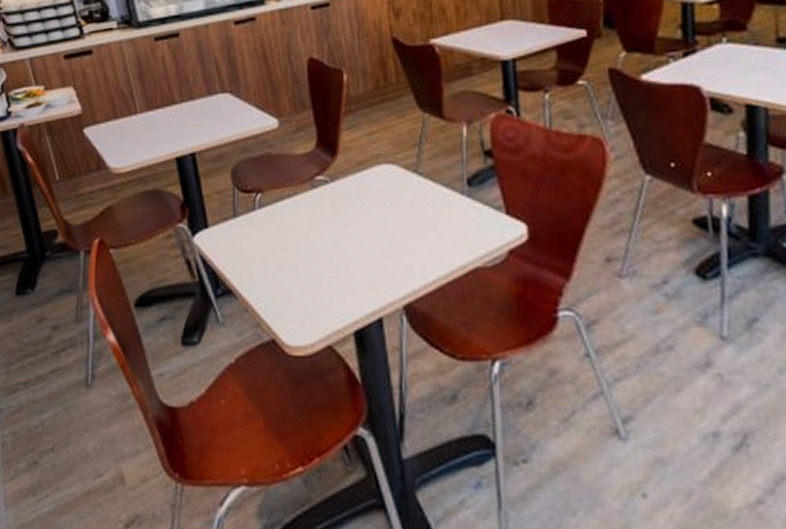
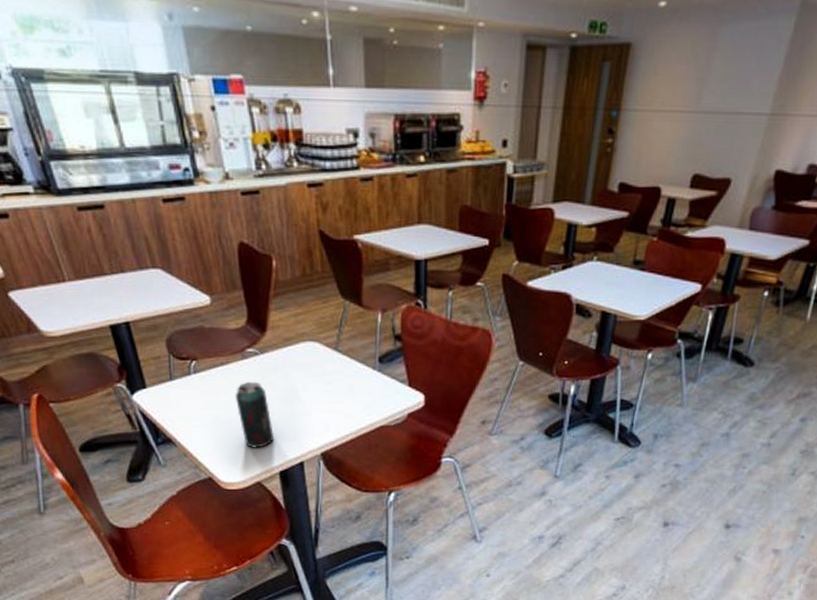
beverage can: none [302,215,348,300] -> present [235,381,275,448]

